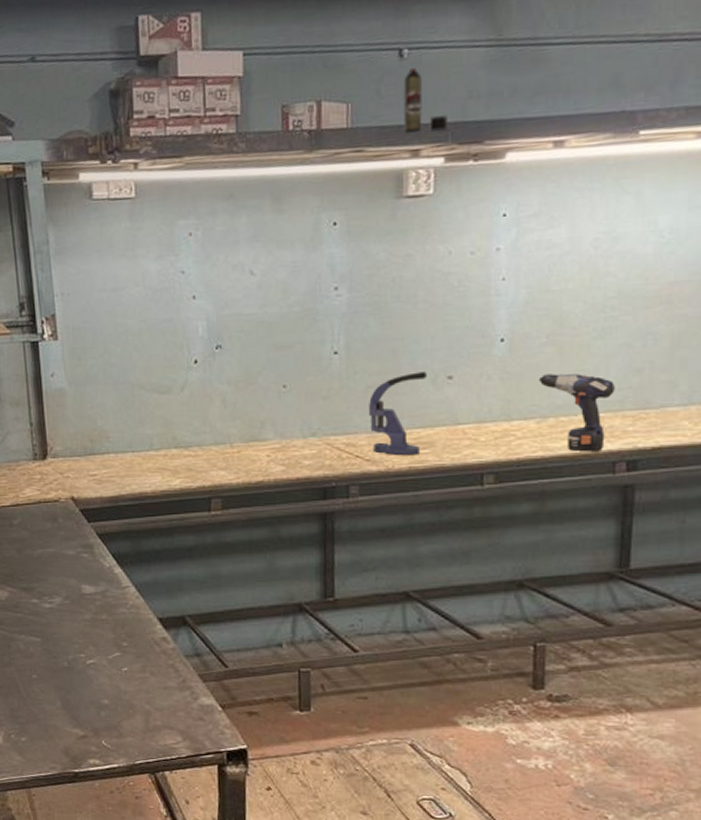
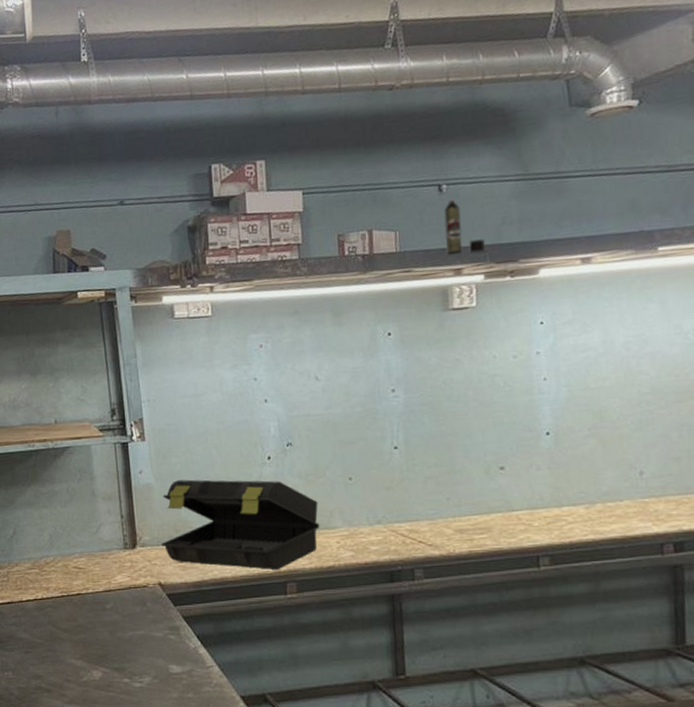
toolbox: none [75,384,249,484] -> present [161,479,320,570]
hand press: present [368,372,427,456] -> none [428,463,480,541]
power drill: present [538,373,615,452] -> none [584,462,657,535]

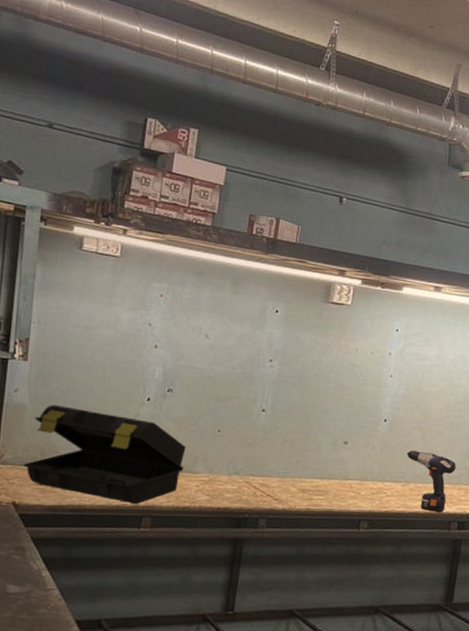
aerosol can: present [444,200,485,255] -> none [335,212,367,261]
power drill: none [584,462,657,535] -> present [406,450,456,513]

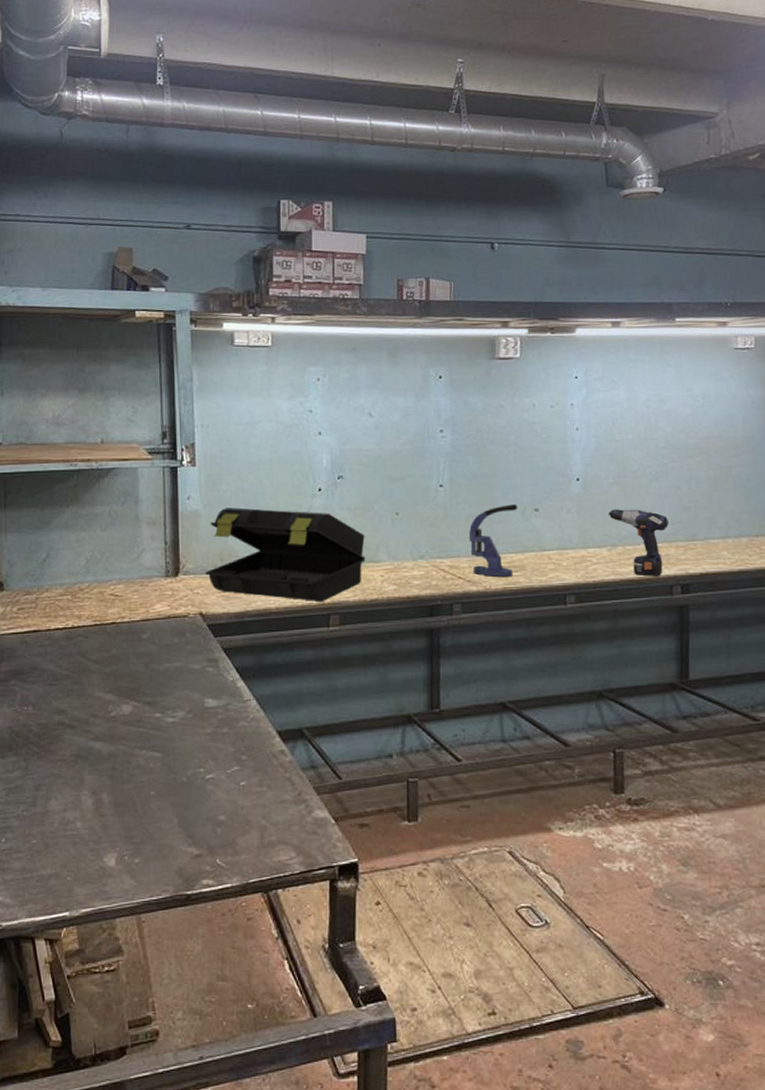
hand press: none [281,435,329,500] -> present [468,504,517,578]

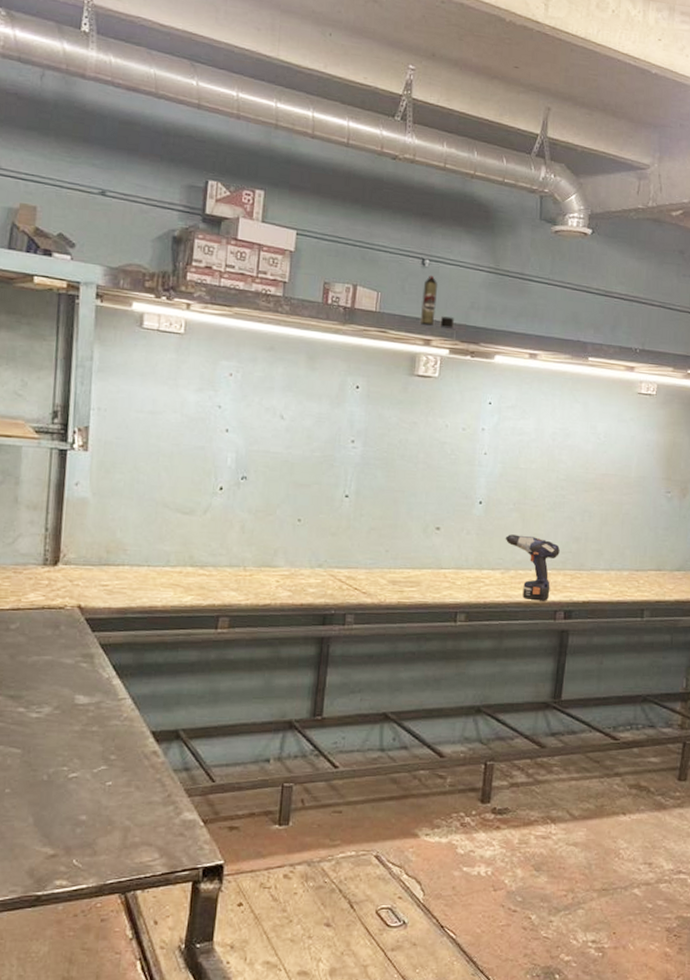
toolbox: present [205,507,366,601] -> none [88,498,264,602]
hand press: present [468,504,517,578] -> none [368,521,420,592]
aerosol can: none [494,258,530,308] -> present [419,276,454,329]

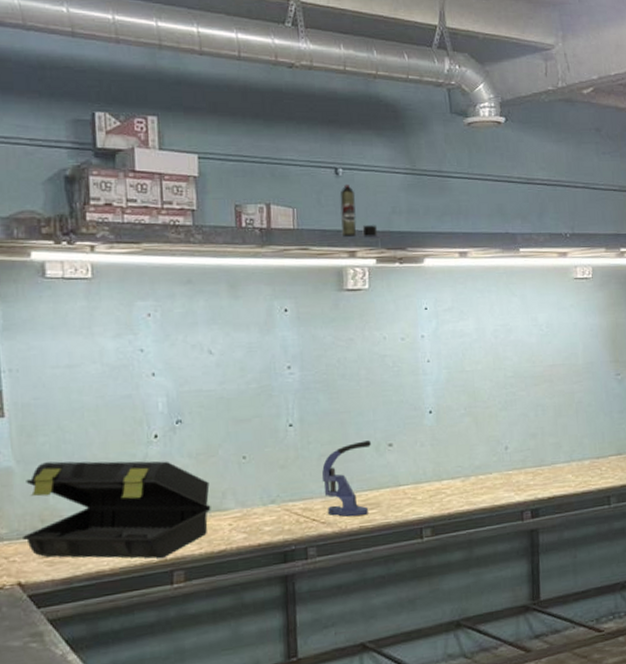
toolbox: none [88,498,264,602] -> present [23,461,211,559]
hand press: none [368,521,420,592] -> present [321,440,371,517]
power drill: present [505,534,560,601] -> none [460,438,518,504]

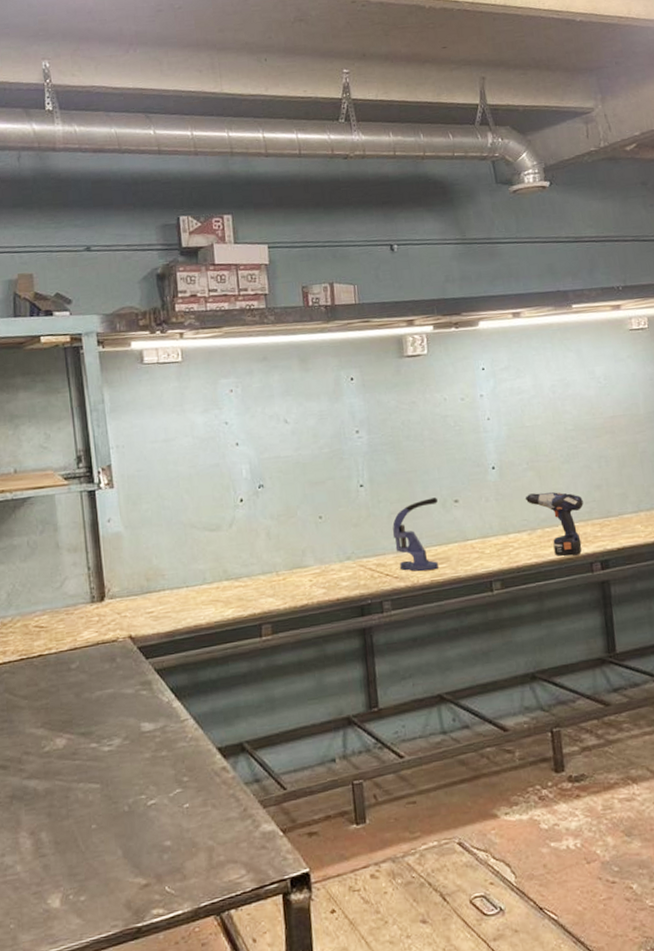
toolbox: present [23,461,211,559] -> none [132,522,293,613]
aerosol can: present [339,185,377,237] -> none [396,259,433,307]
power drill: none [460,438,518,504] -> present [525,491,584,556]

